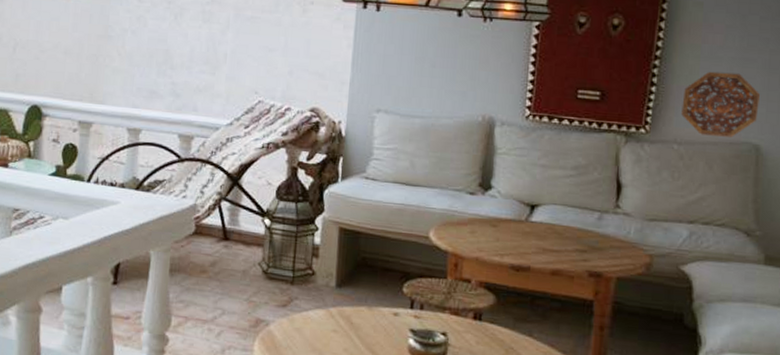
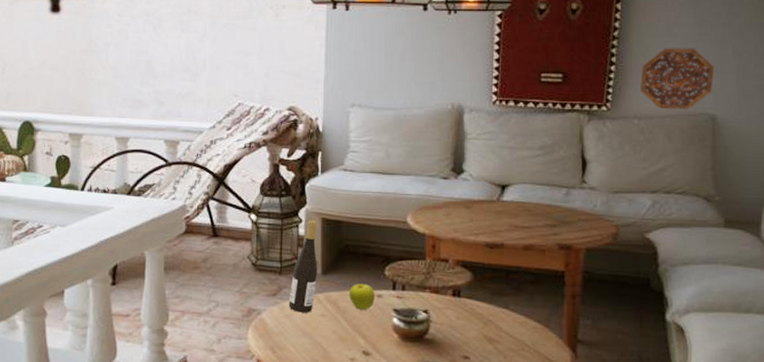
wine bottle: none [299,228,334,327] -> present [288,220,318,313]
fruit: none [363,300,391,328] -> present [348,284,375,310]

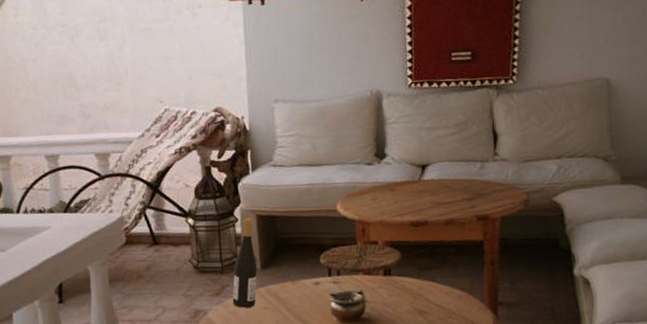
fruit: present [348,284,375,310] -> none [288,274,313,299]
decorative platter: present [640,48,714,109] -> none [542,15,607,78]

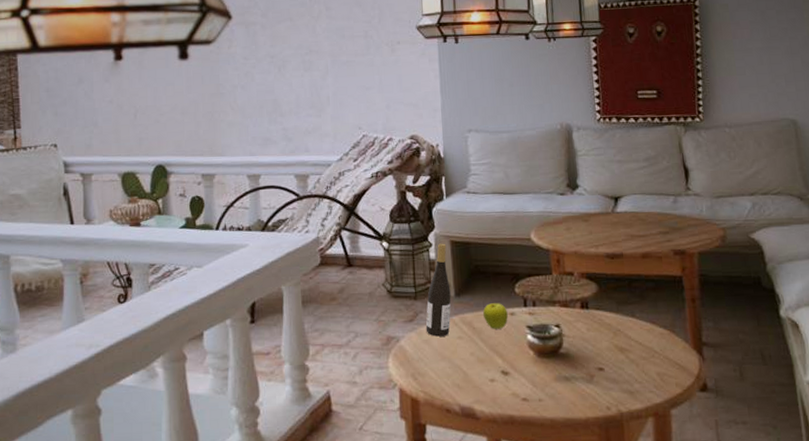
fruit: none [288,274,313,299] -> present [482,303,508,329]

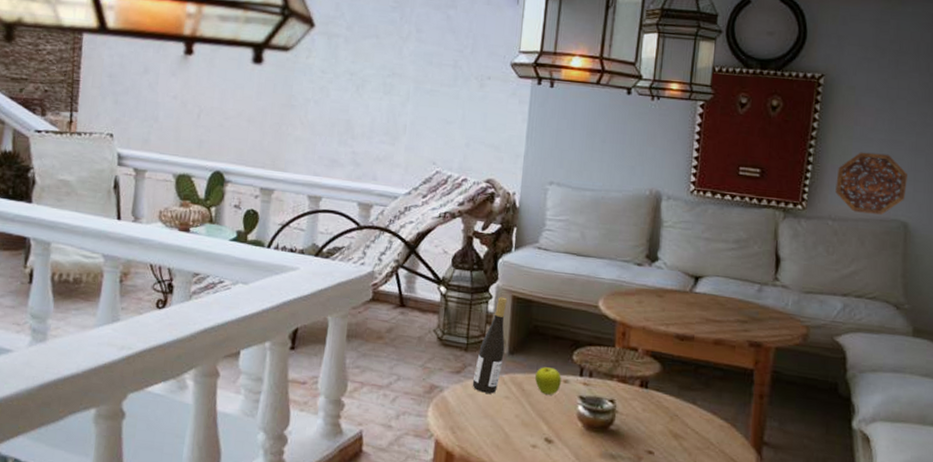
decorative platter: none [725,60,790,117] -> present [835,152,907,215]

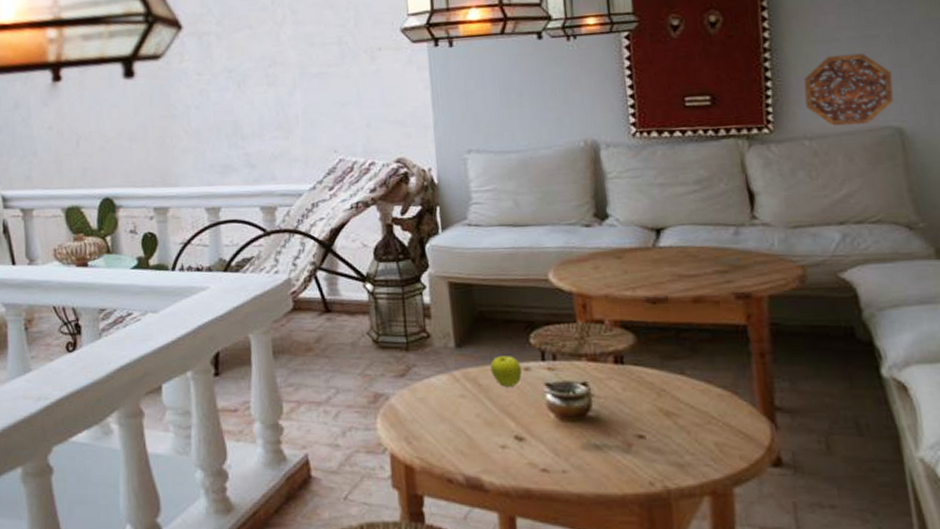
wine bottle: present [472,297,508,394] -> none [420,285,451,394]

